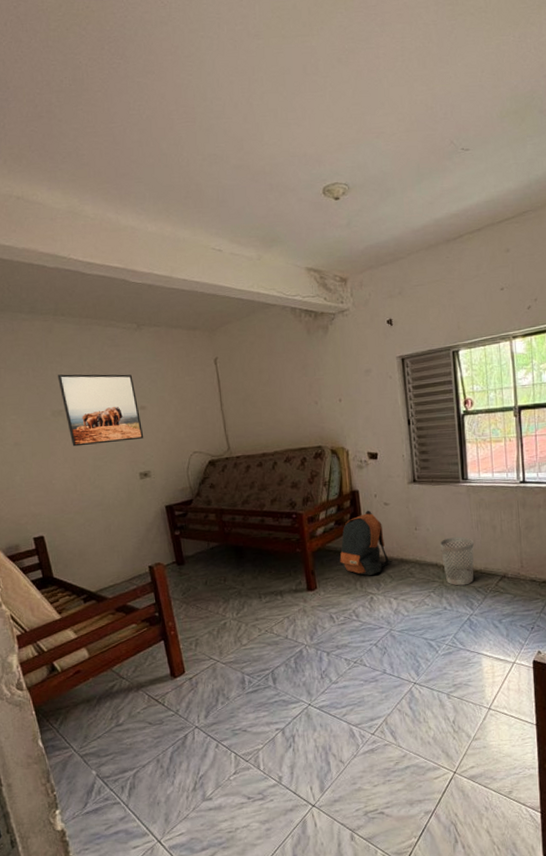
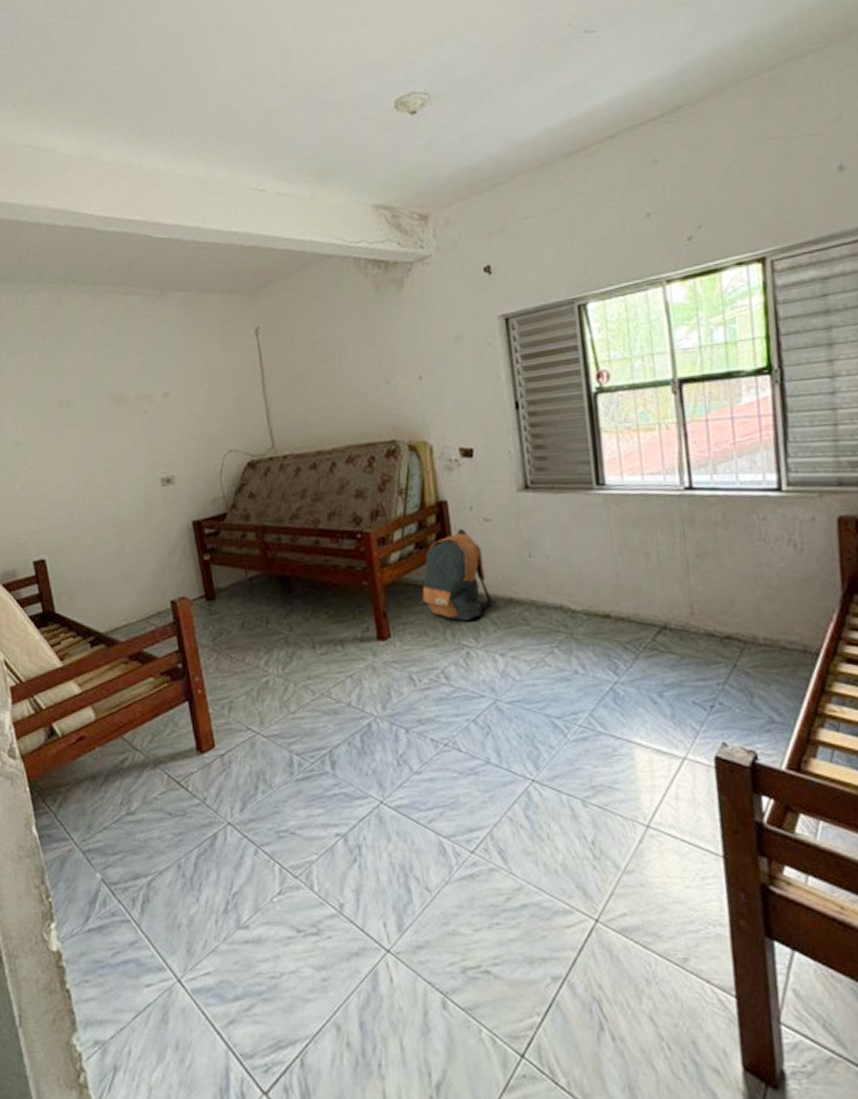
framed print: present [58,374,144,447] -> none [66,353,167,446]
wastebasket: present [439,536,474,586] -> none [565,567,618,640]

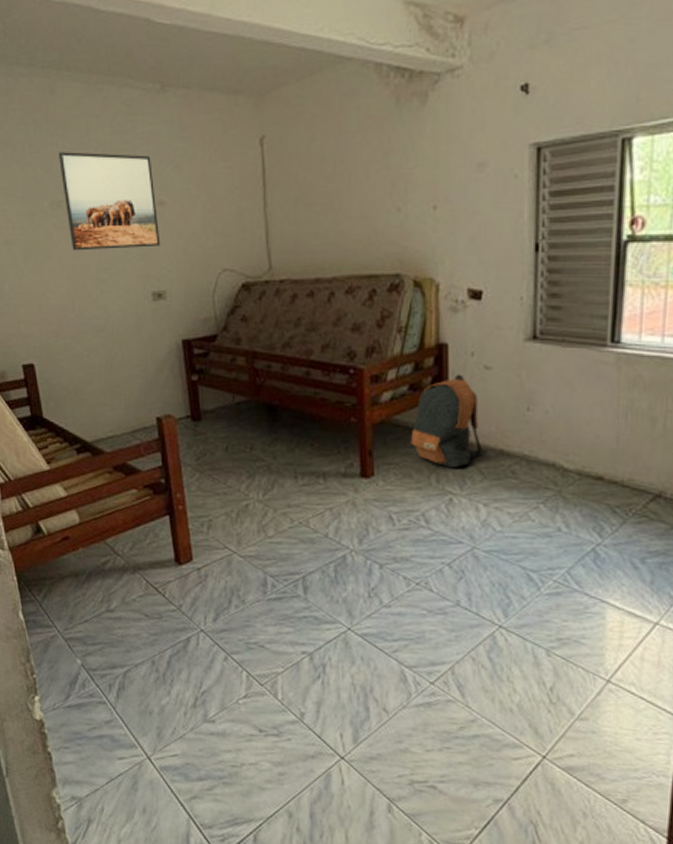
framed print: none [66,353,167,446] -> present [59,152,161,251]

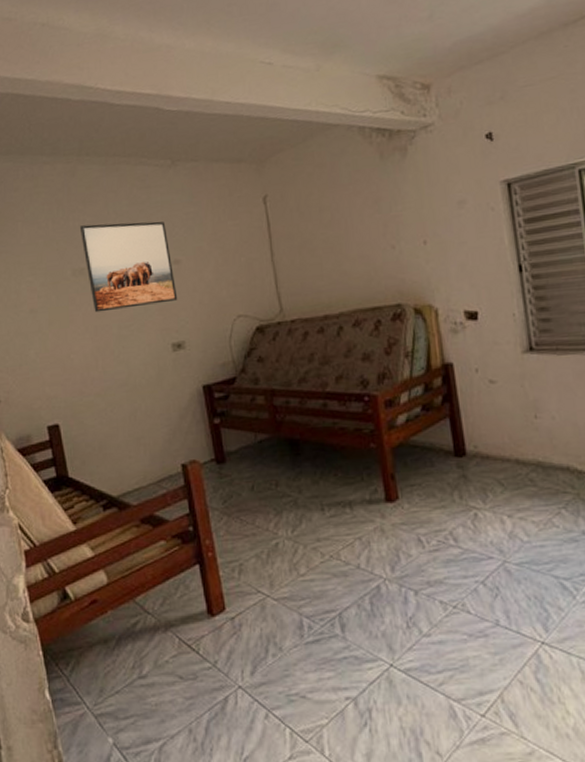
backpack: present [410,373,487,467] -> none [429,390,504,482]

